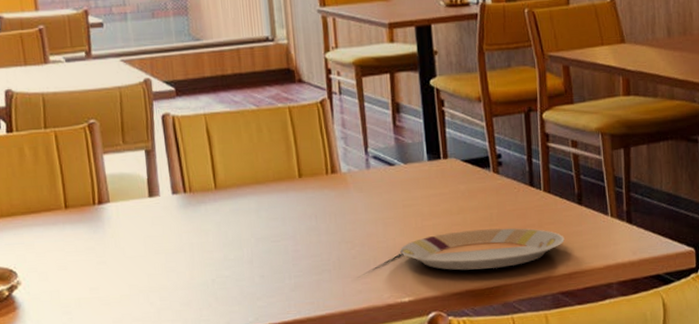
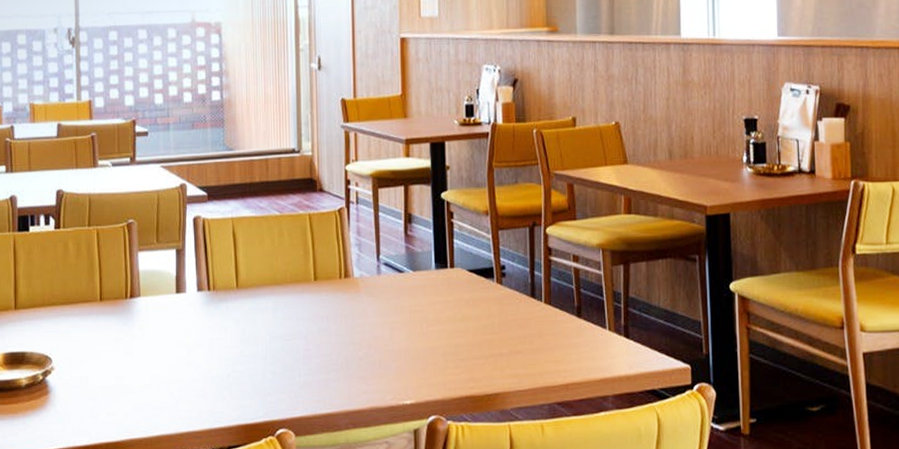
plate: present [400,228,565,271] -> none [404,337,563,376]

